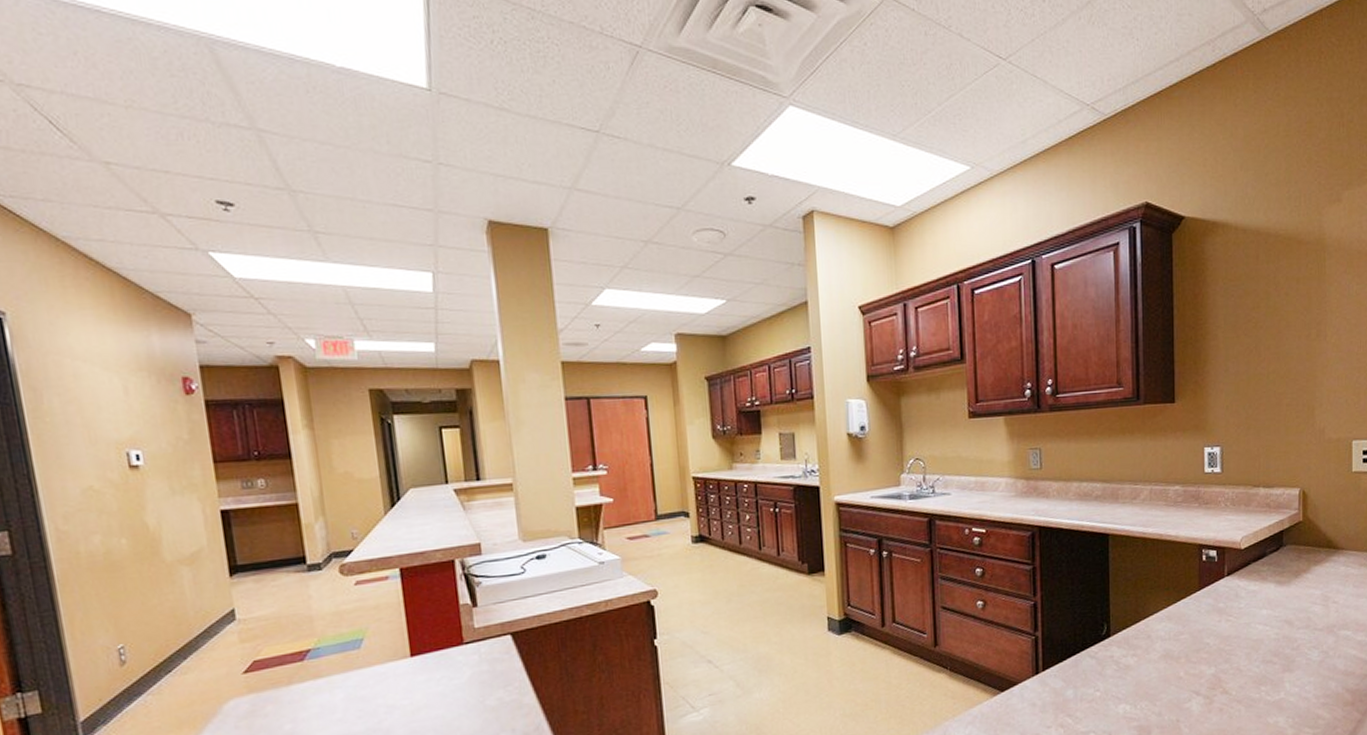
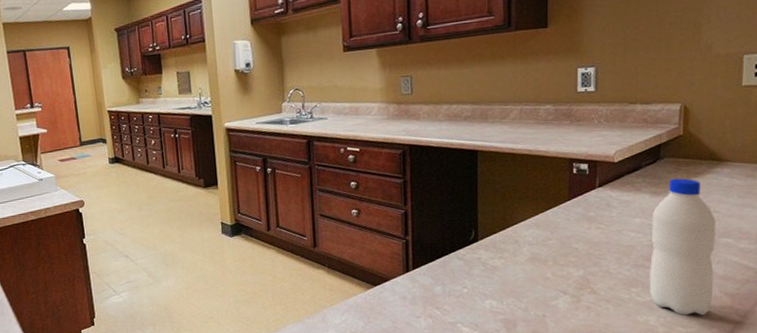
water bottle: none [1277,566,1336,715] -> present [649,178,716,316]

